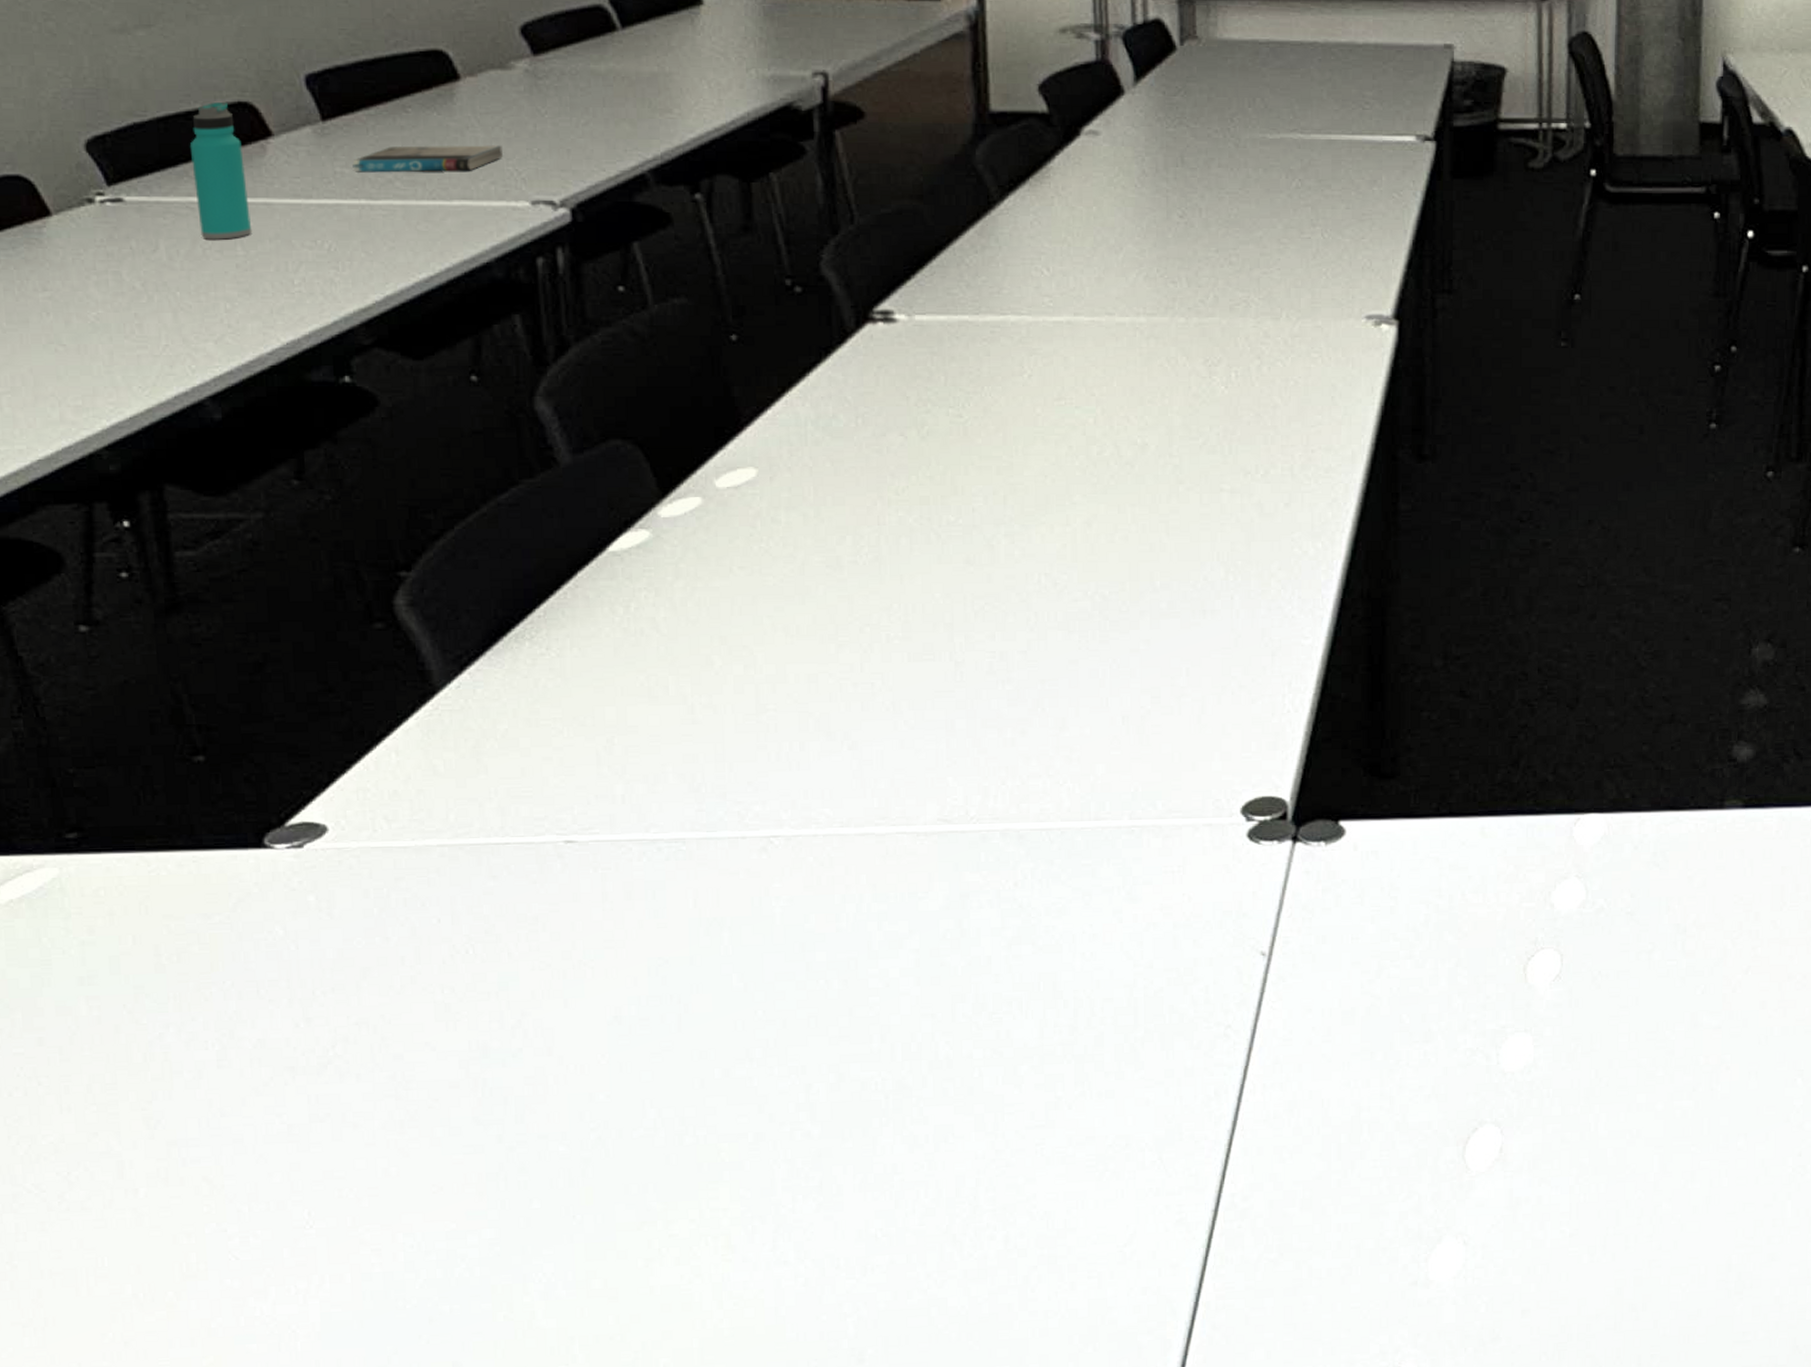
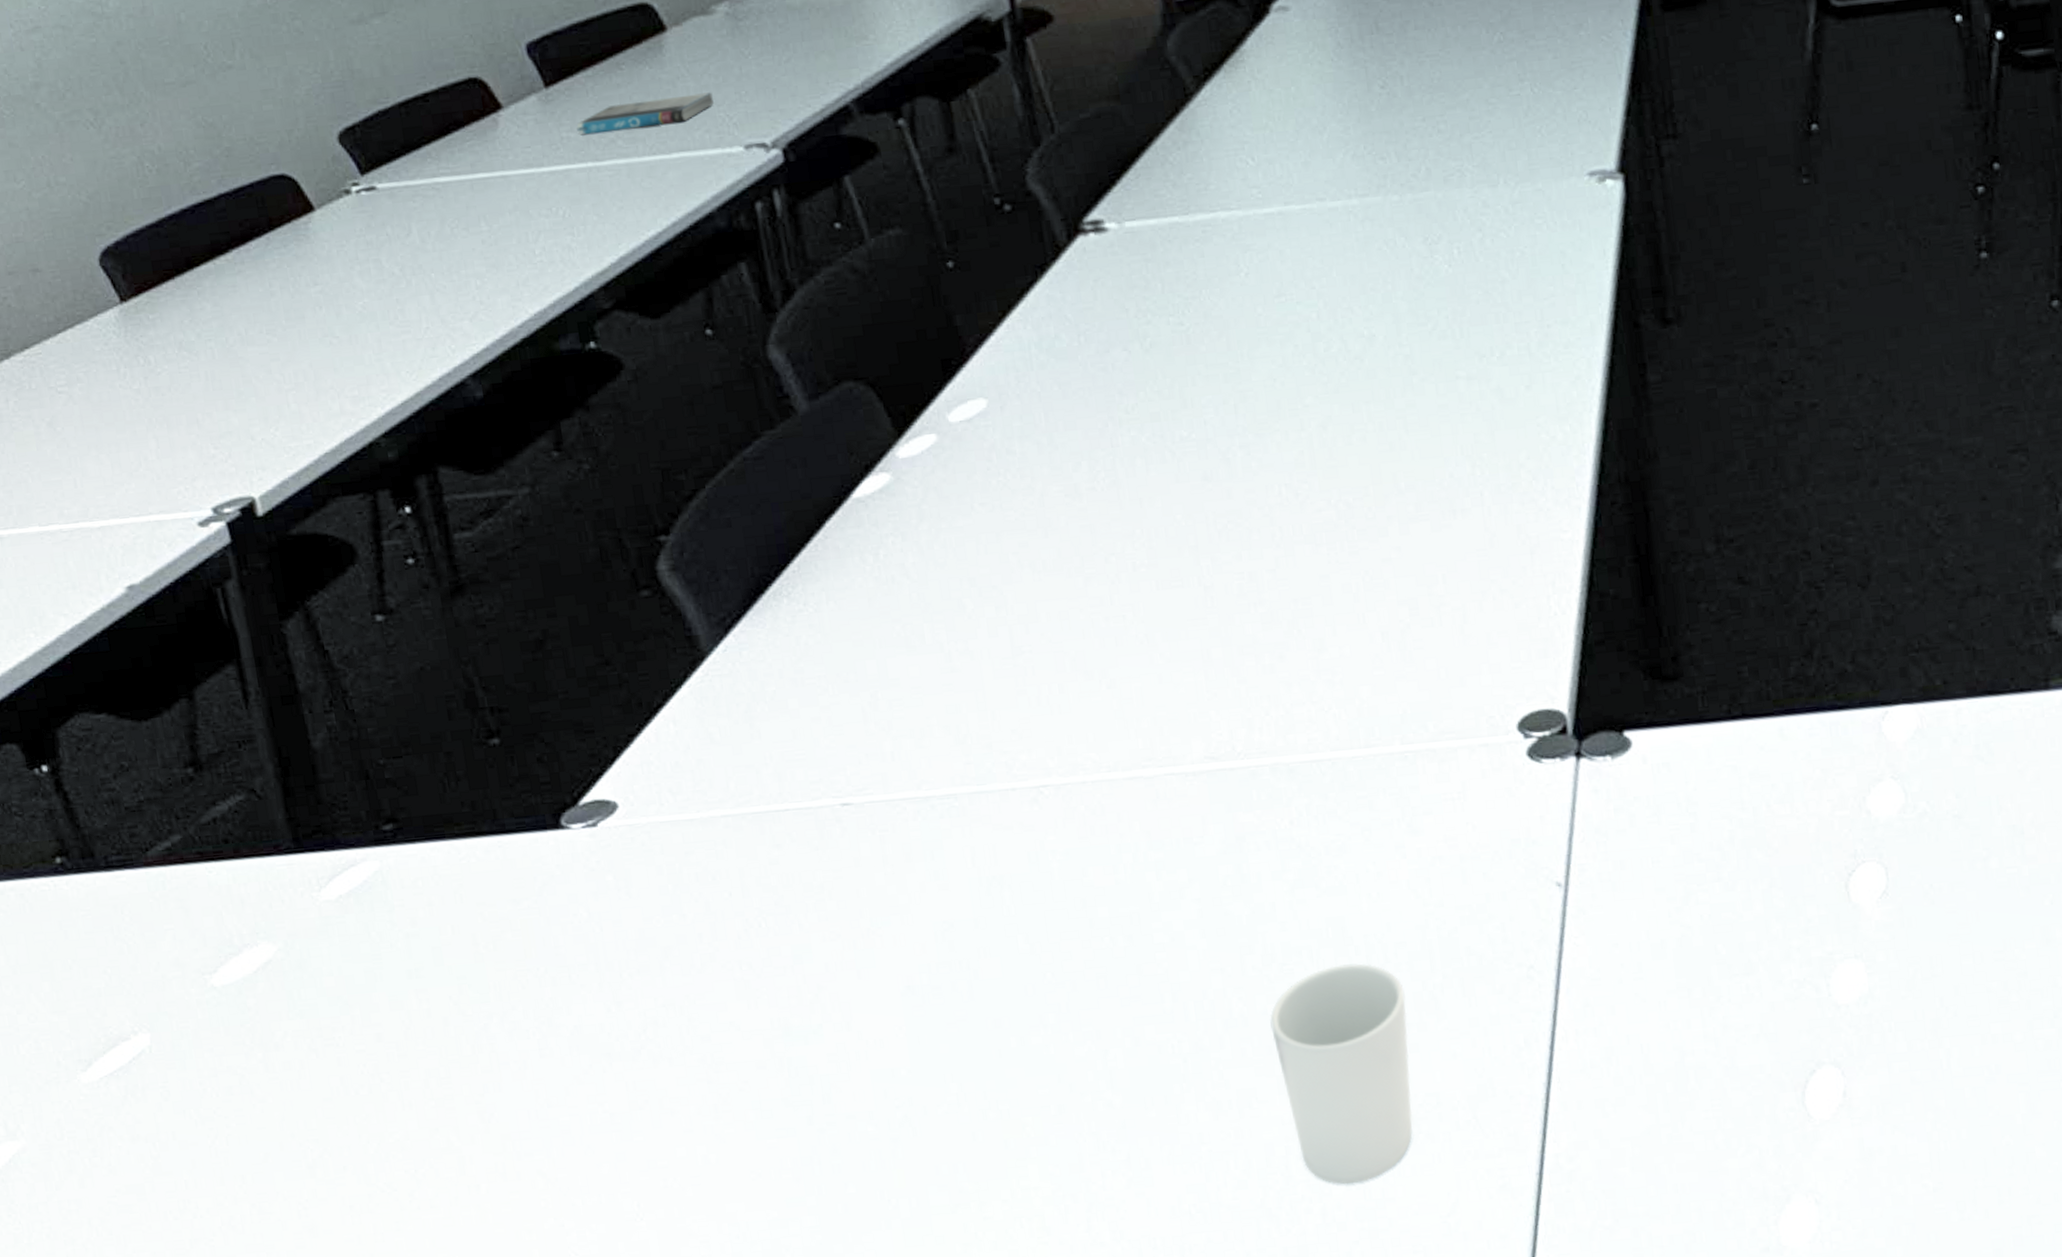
water bottle: present [190,101,253,240] -> none [430,80,493,218]
mug: none [974,1016,1107,1215] -> present [1270,963,1413,1185]

